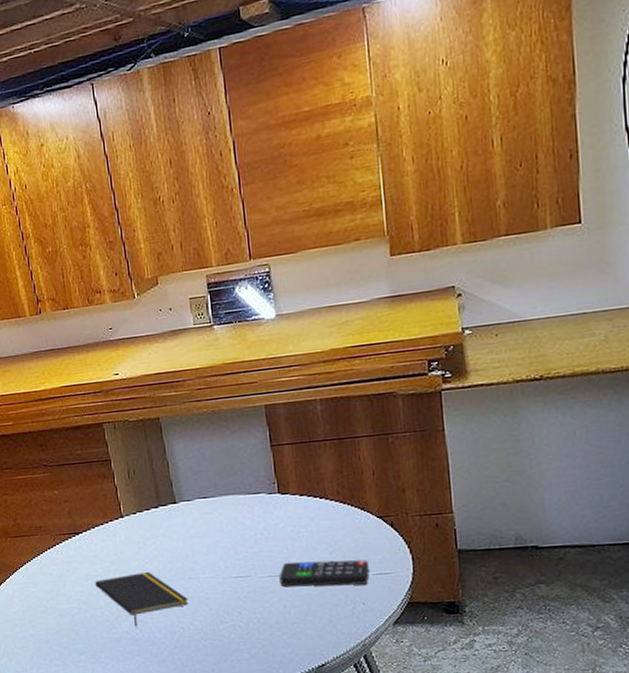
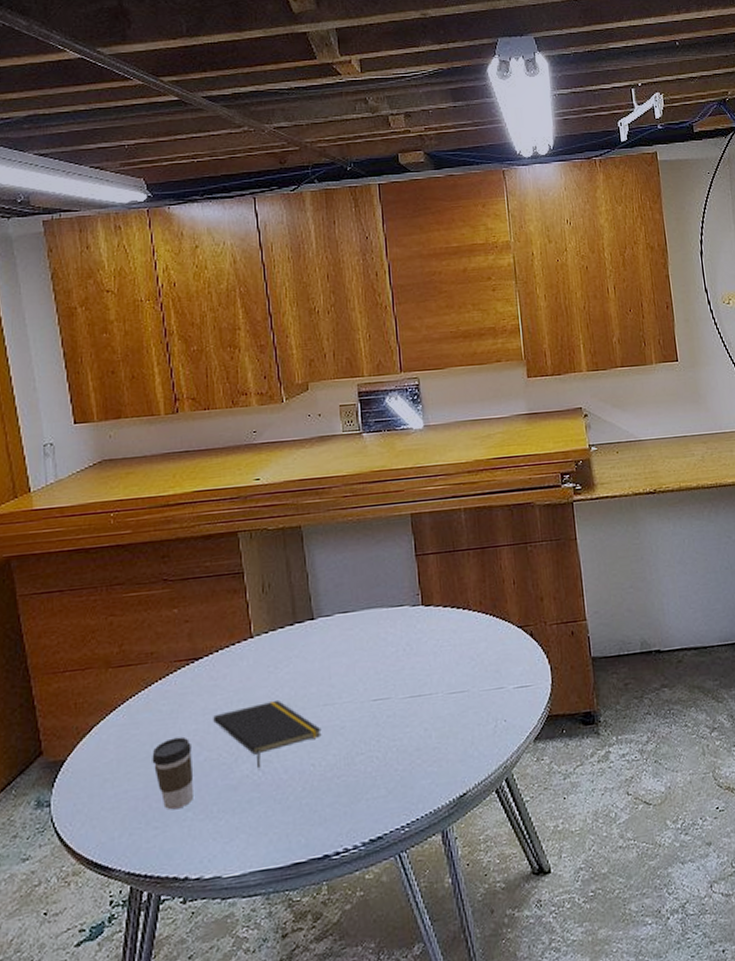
coffee cup: none [48,596,85,653] -> present [152,736,193,811]
remote control: present [279,560,370,587] -> none [421,672,511,707]

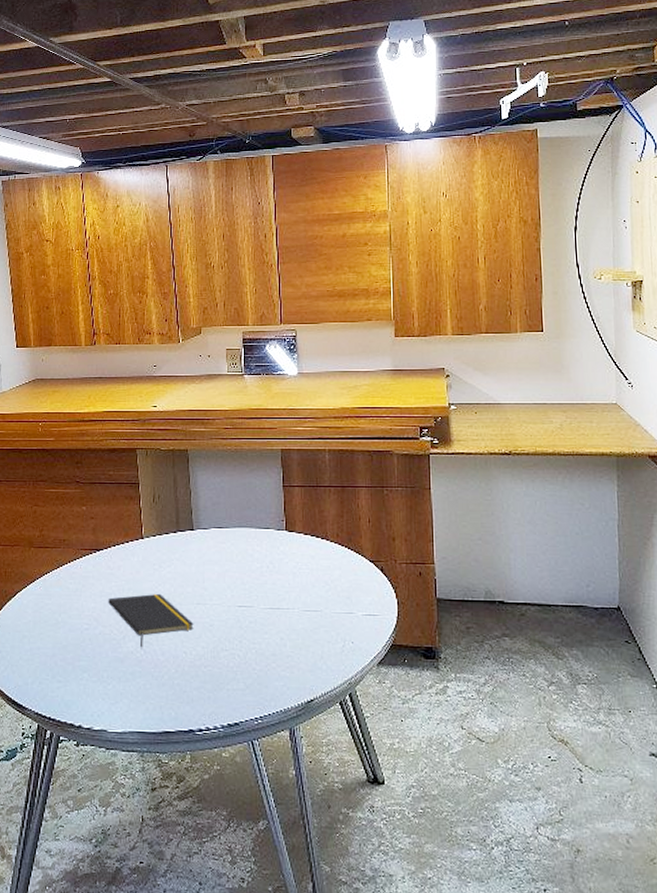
coffee cup: present [152,736,193,811] -> none [59,611,90,670]

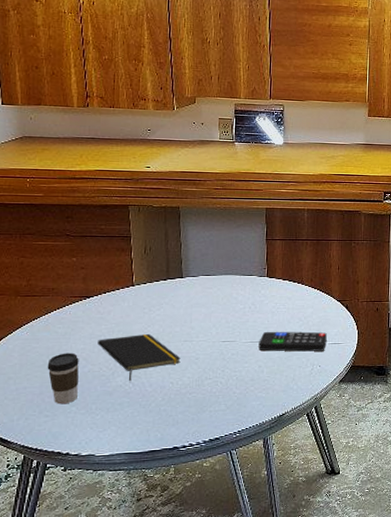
coffee cup: none [59,611,90,670] -> present [47,352,79,405]
remote control: none [279,596,360,624] -> present [258,331,327,352]

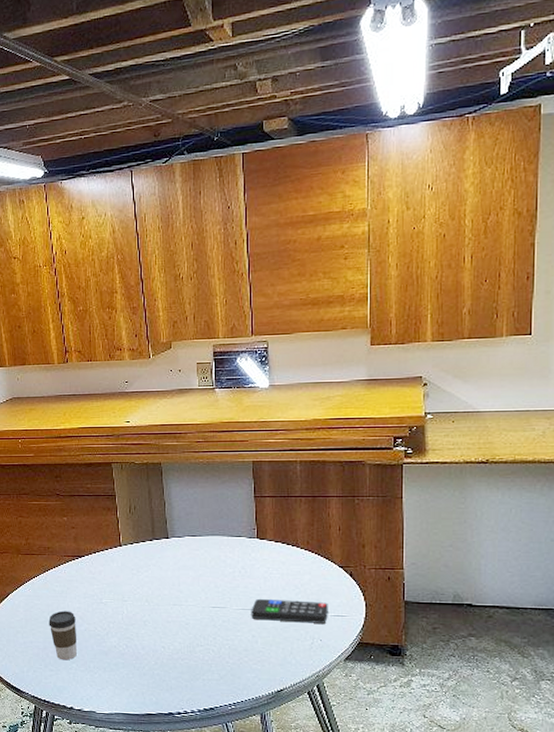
notepad: present [98,333,181,382] -> none [91,595,171,643]

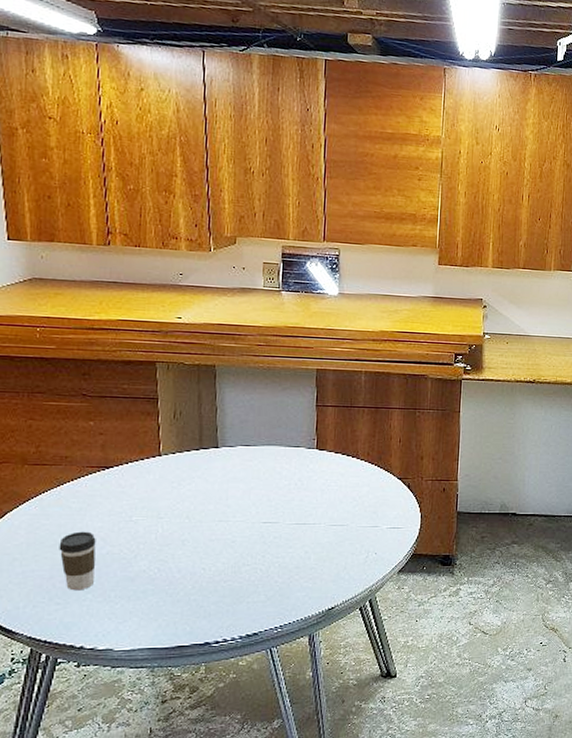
remote control: present [251,598,328,624] -> none [305,512,385,536]

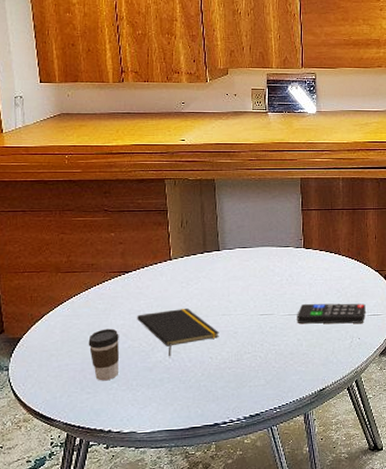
notepad: none [118,511,215,566] -> present [137,308,219,357]
remote control: none [305,512,385,536] -> present [297,303,366,324]

